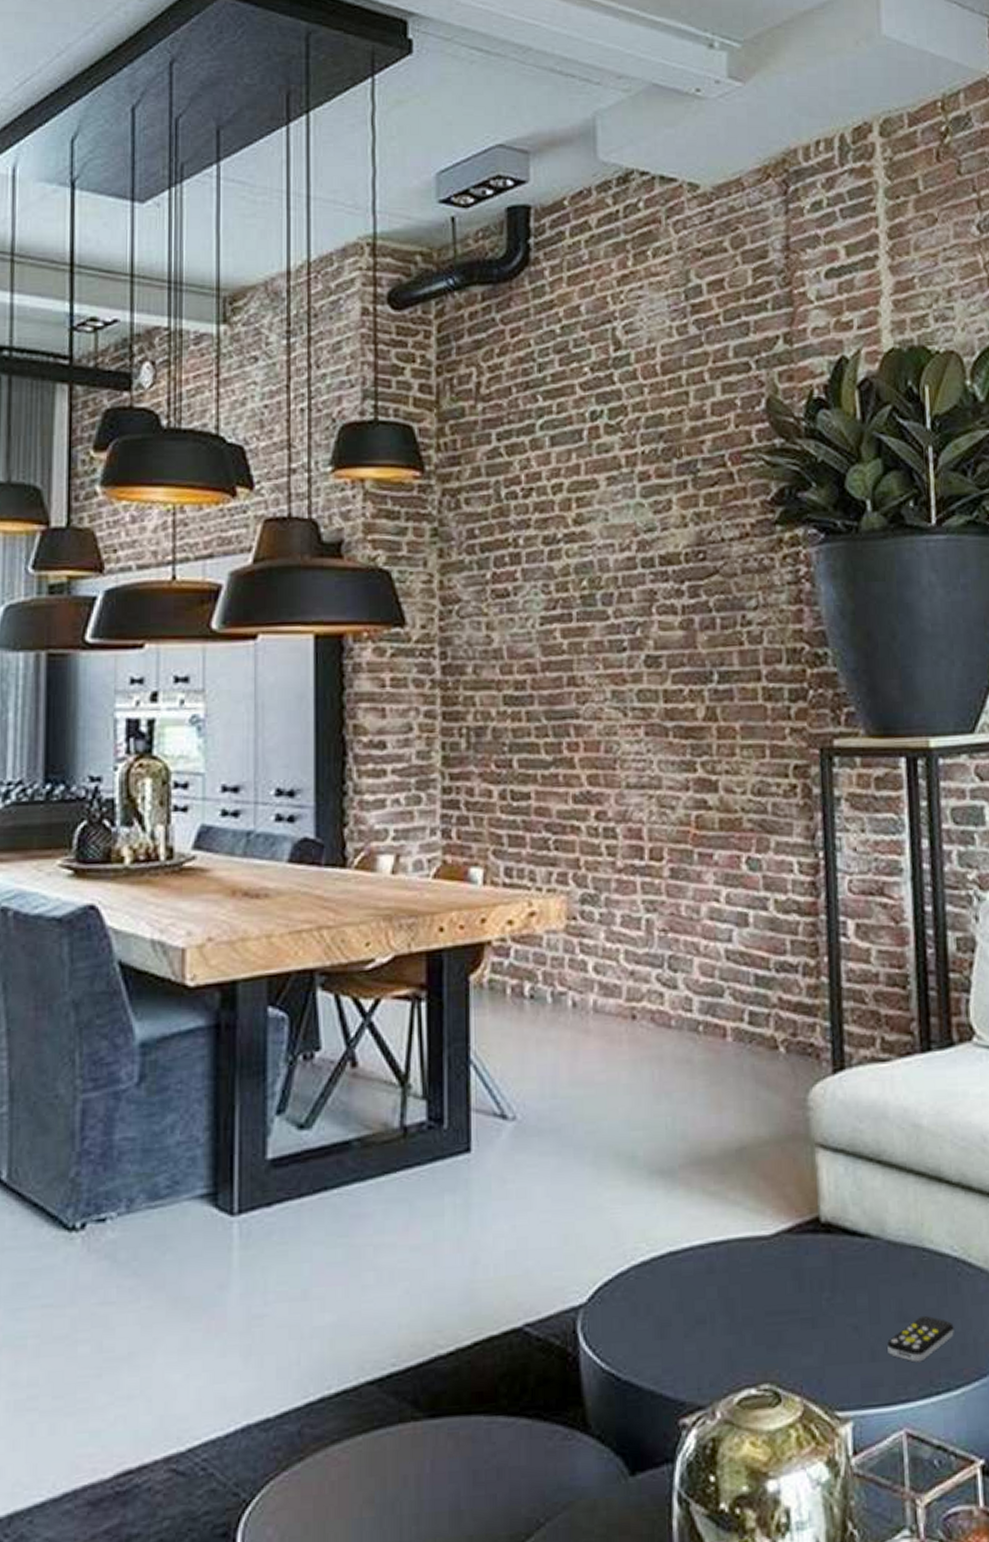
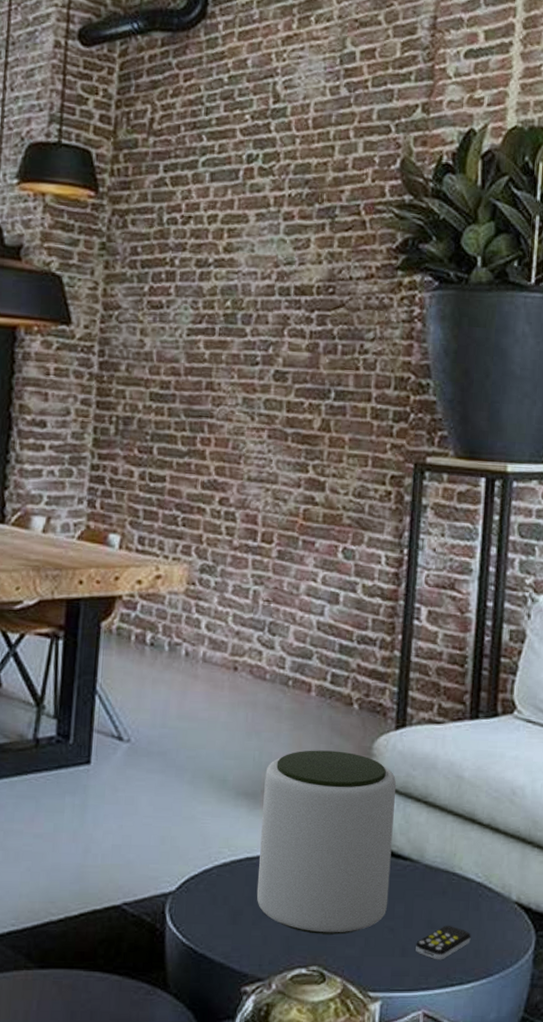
plant pot: none [682,1107,848,1342] -> present [256,750,396,935]

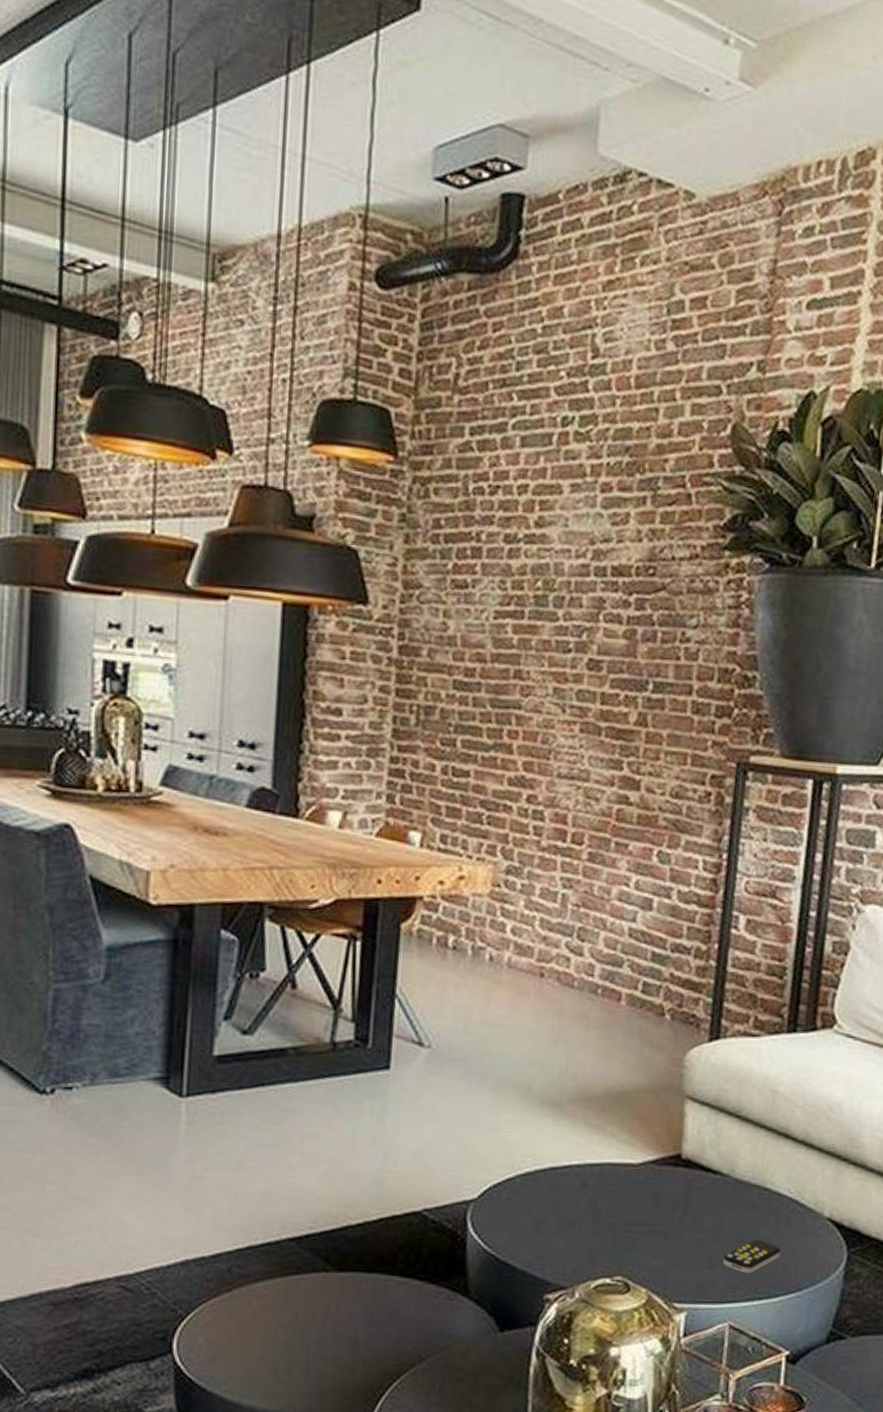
plant pot: present [256,750,396,935] -> none [560,1060,708,1246]

